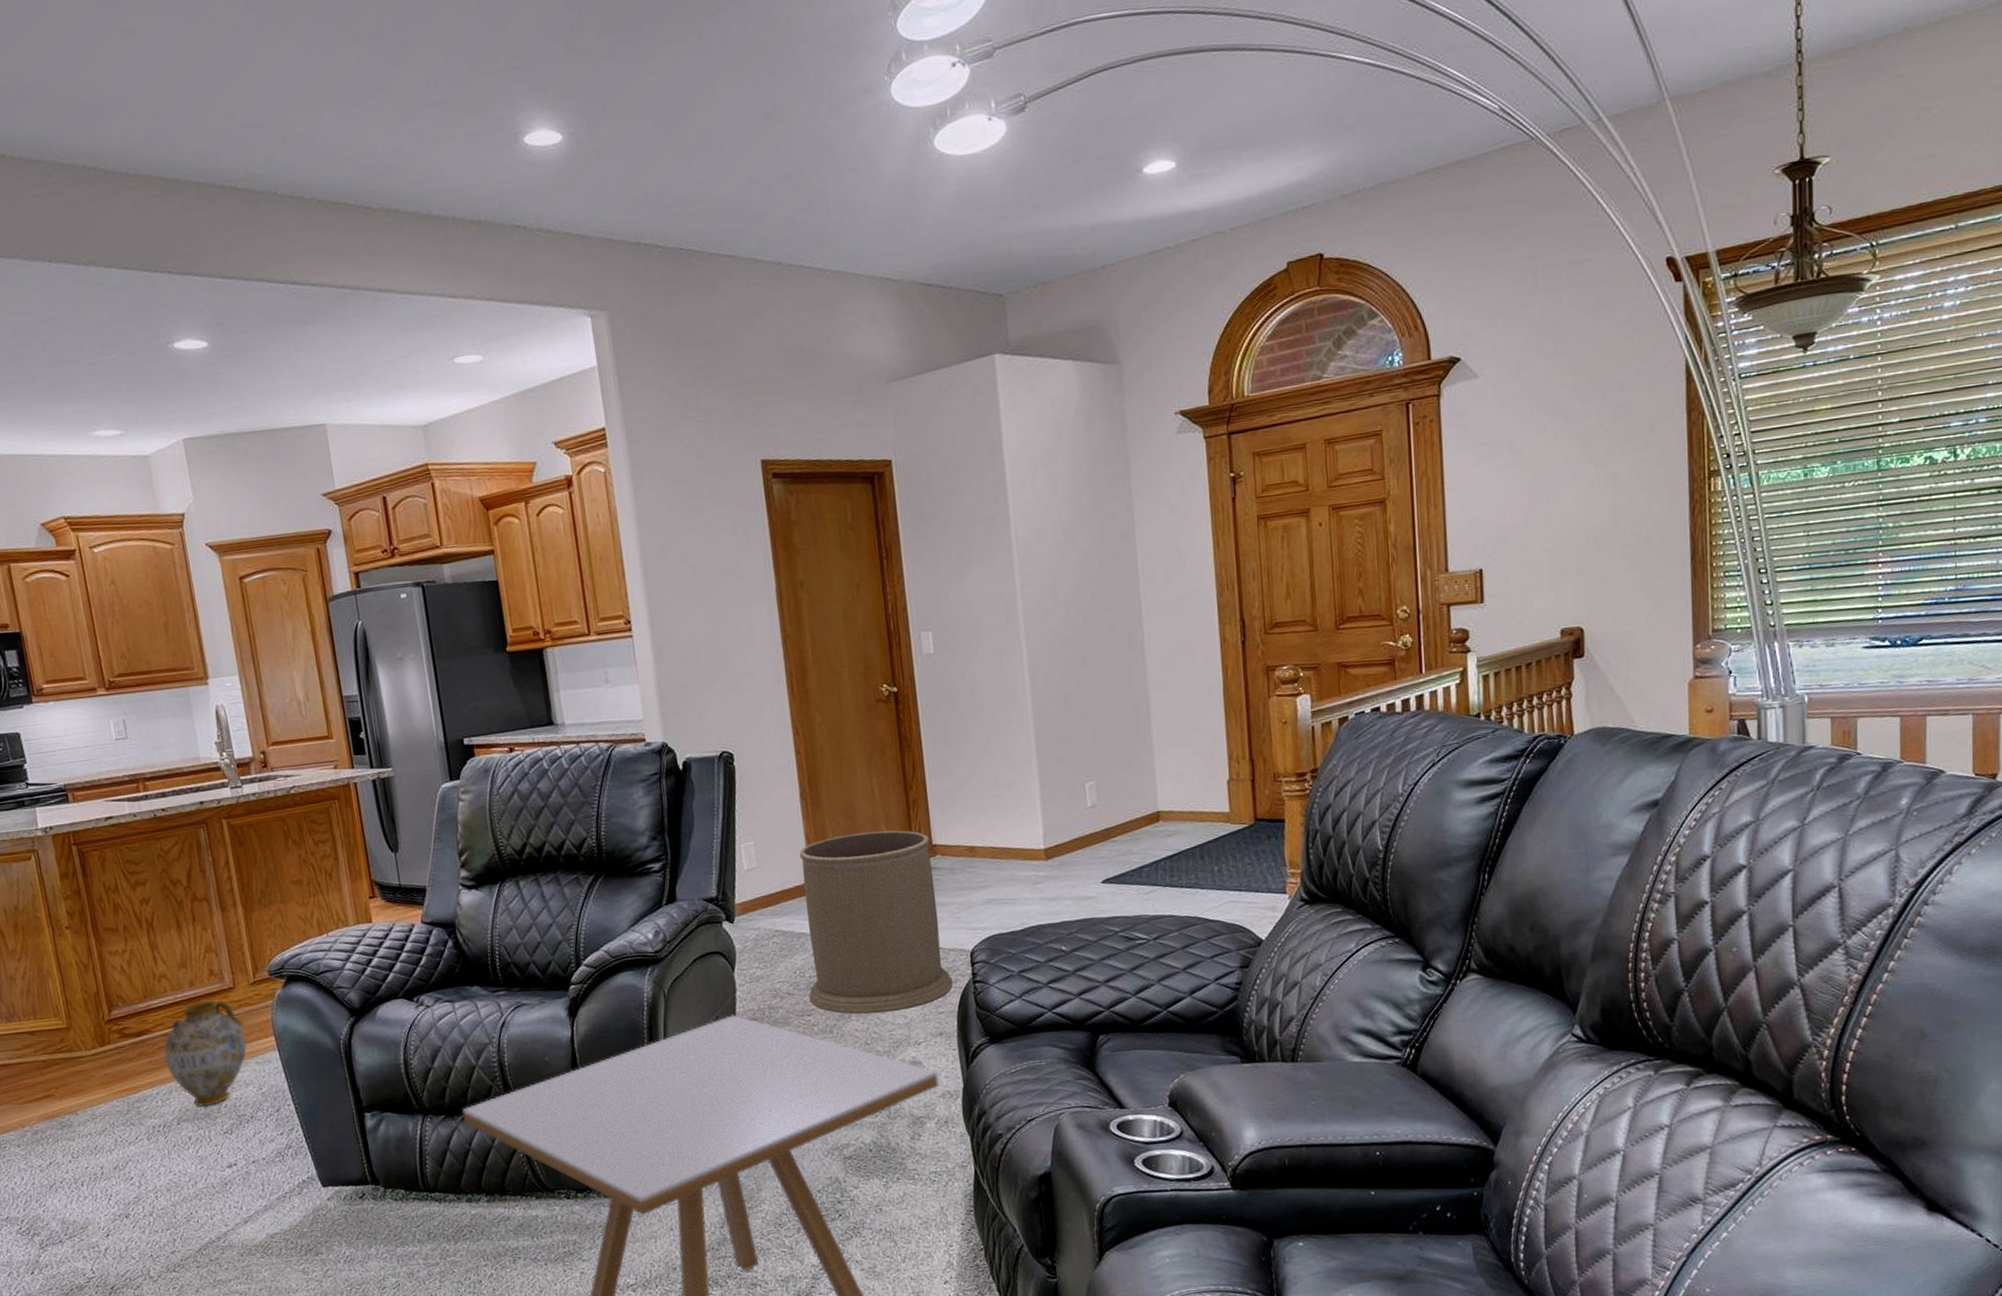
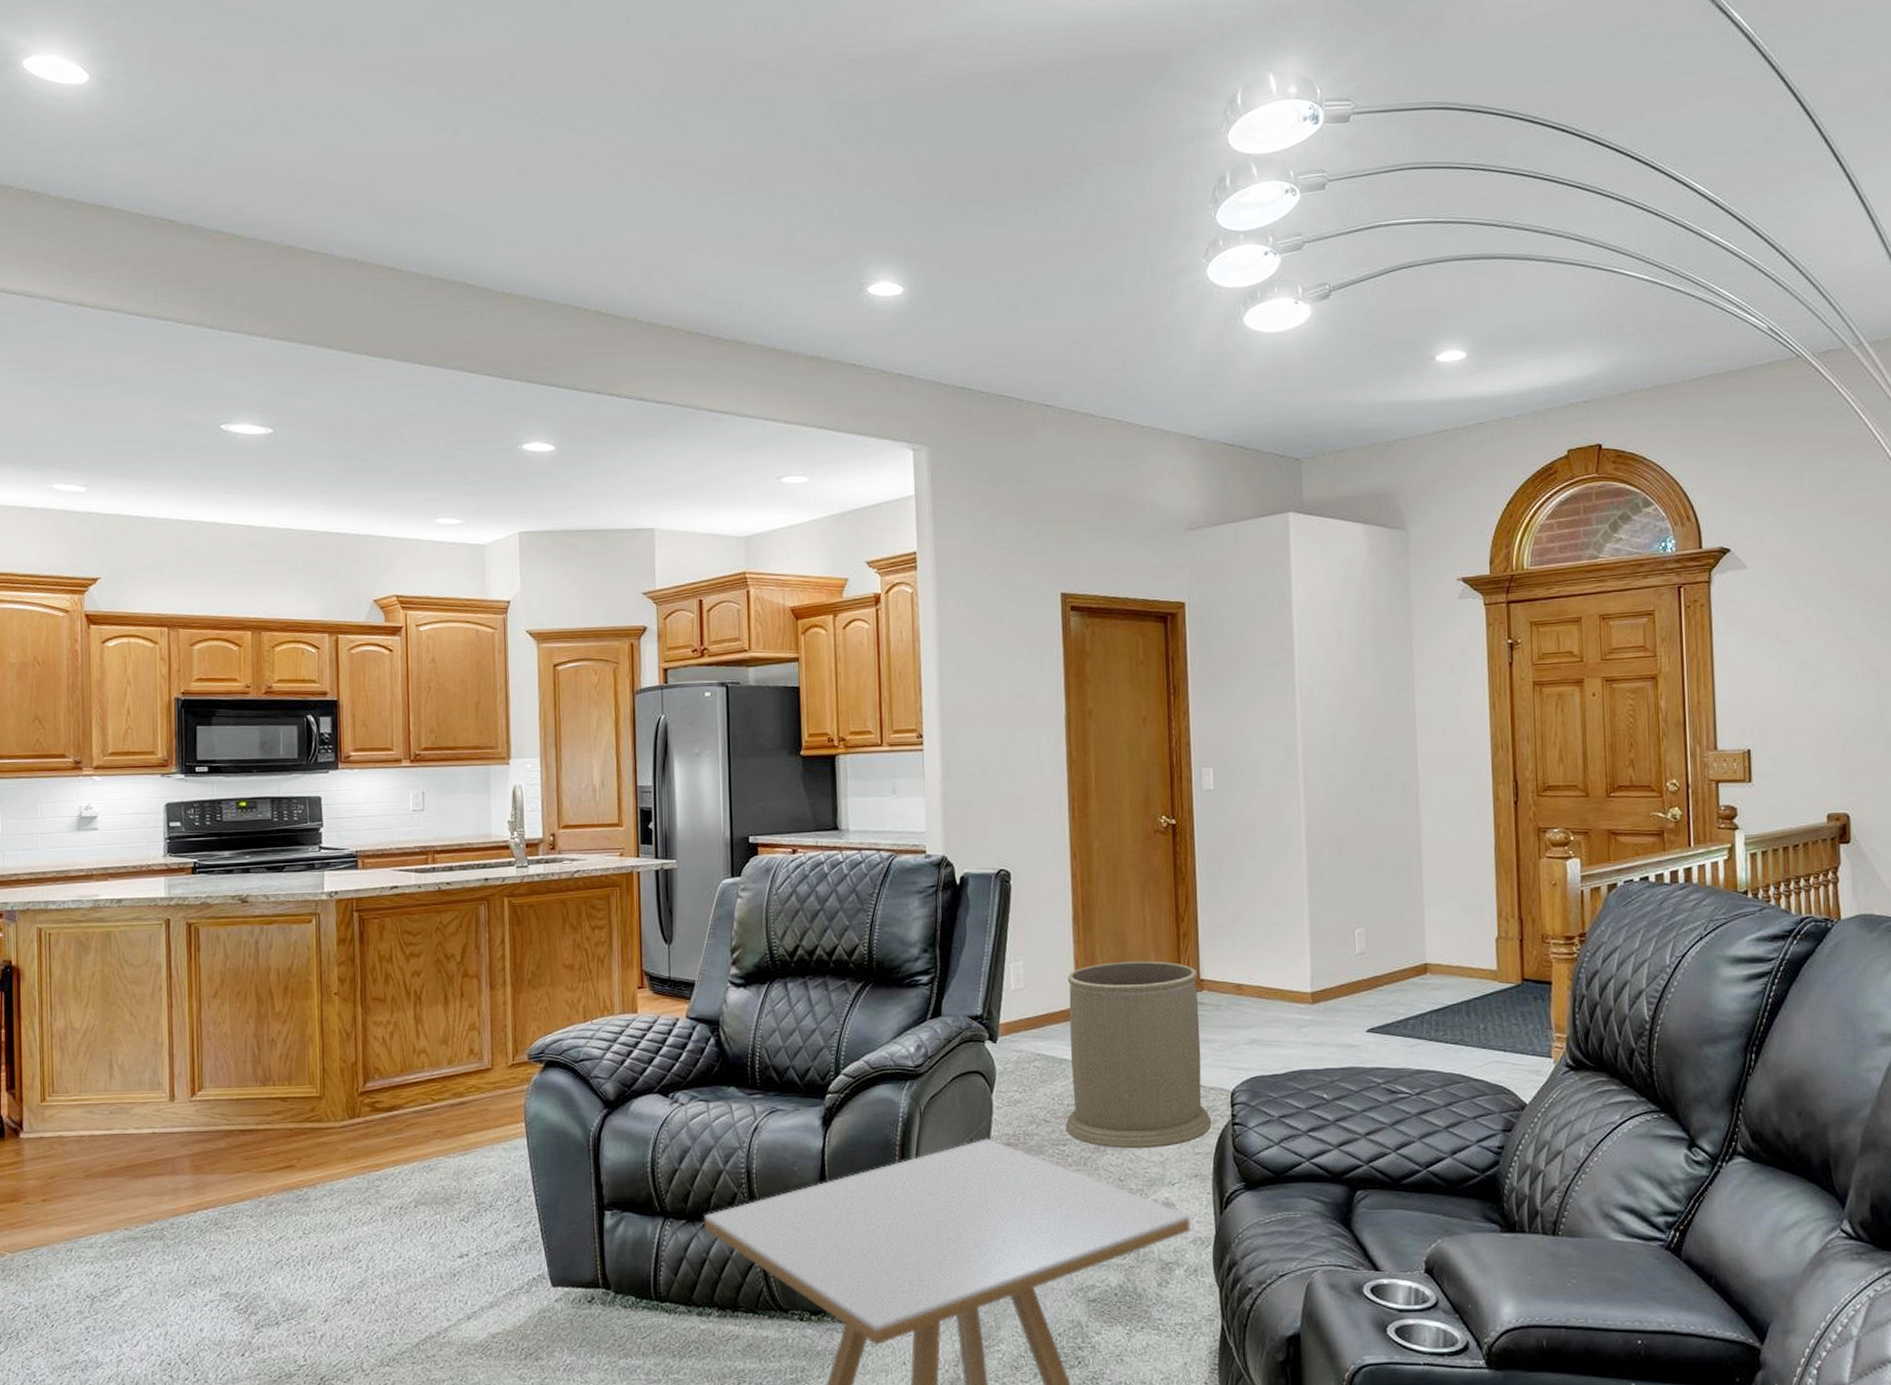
ceramic jug: present [163,999,247,1107] -> none [412,1079,497,1191]

